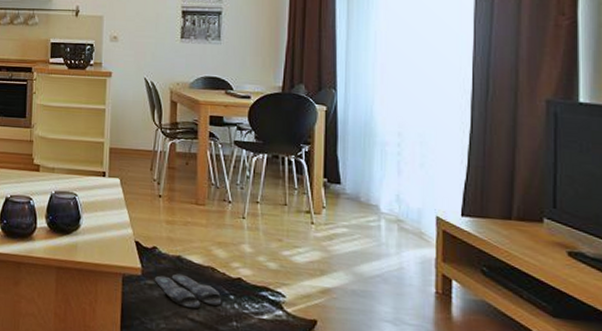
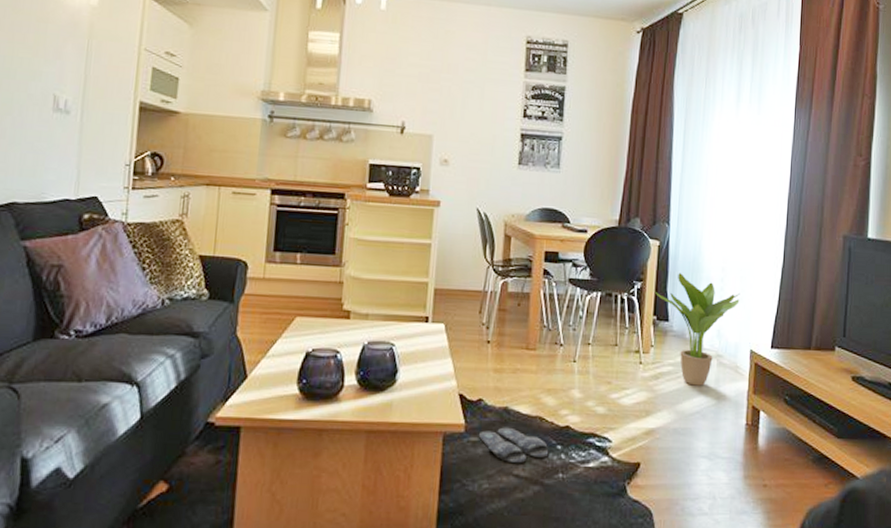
potted plant: none [322,137,421,250] -> present [653,273,740,386]

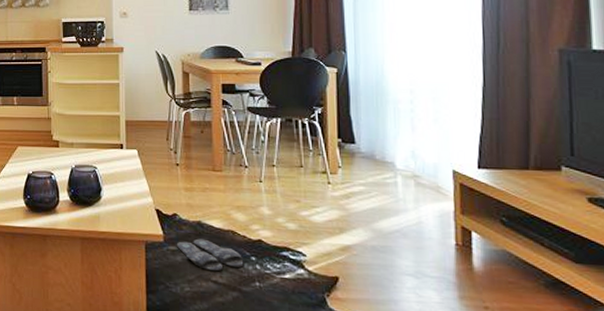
potted plant: present [653,273,740,386] -> none [335,97,435,206]

